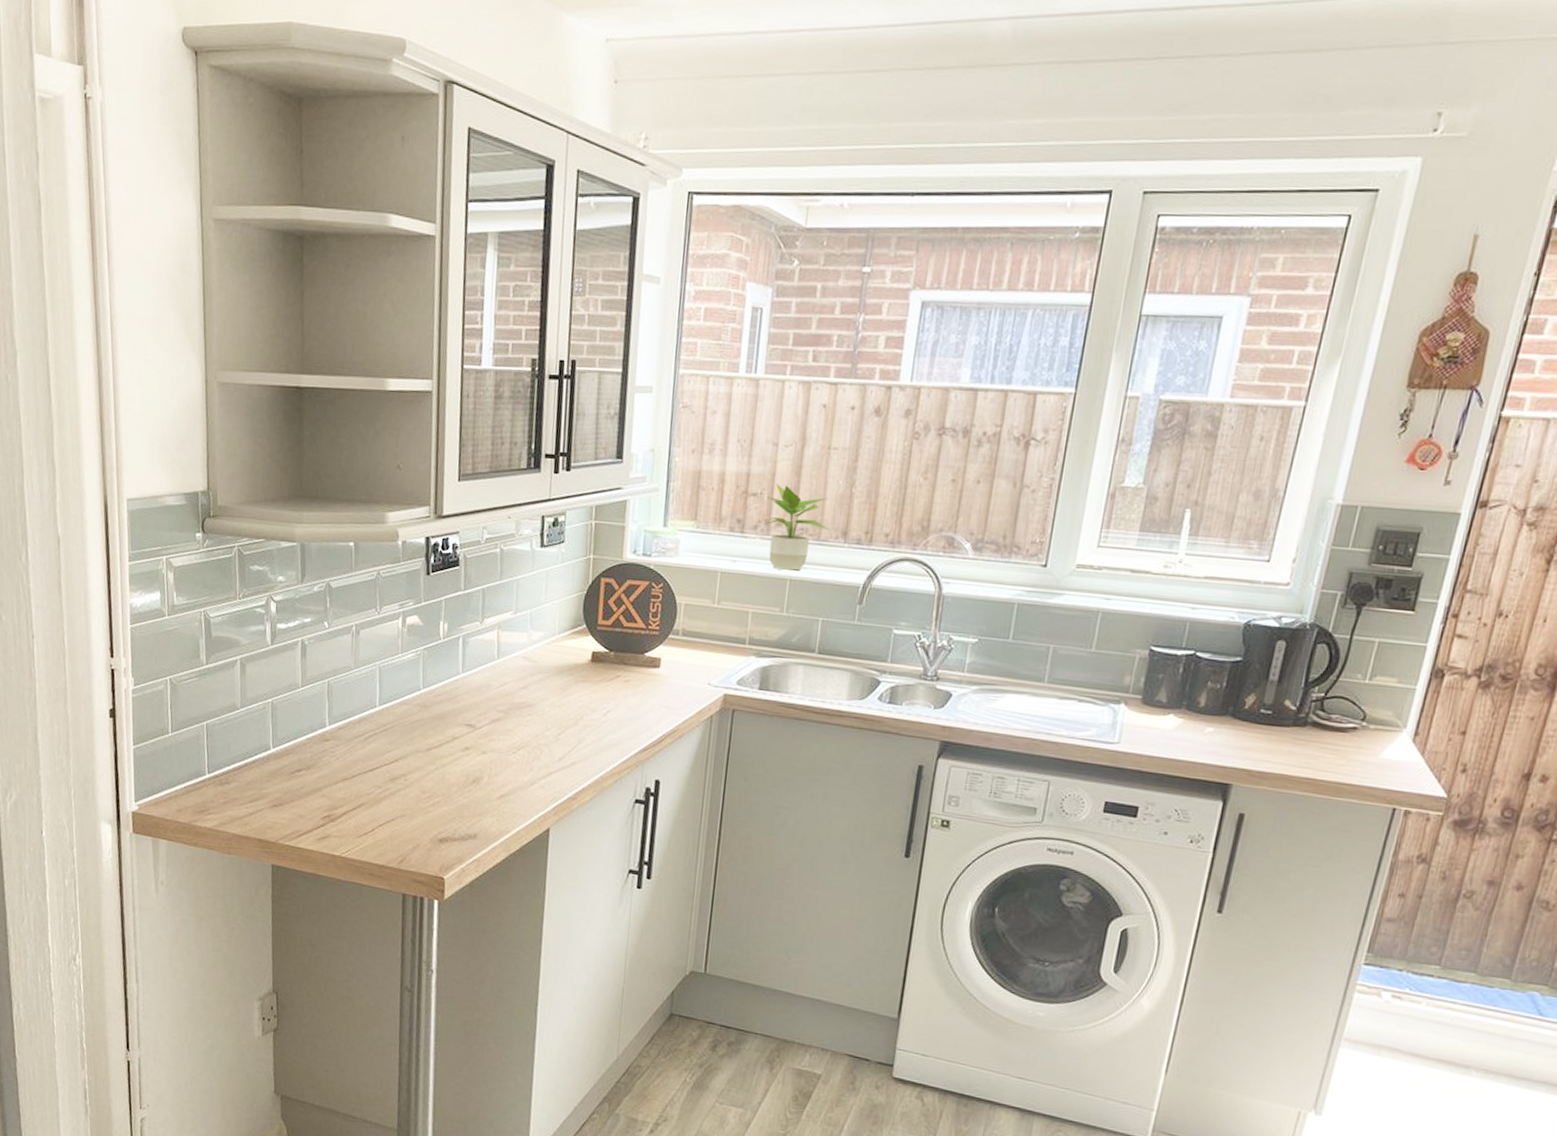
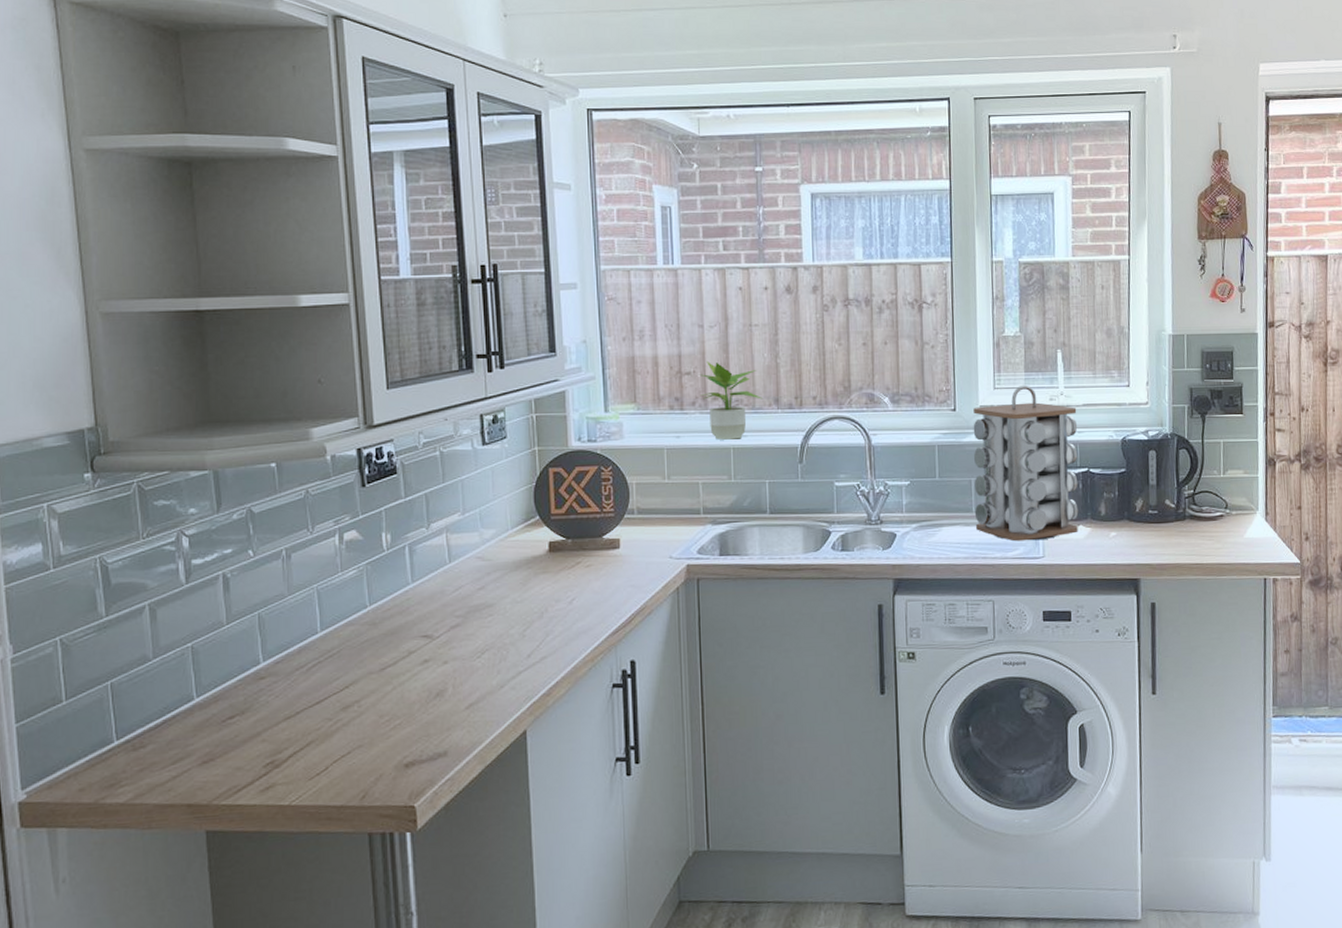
spice rack: none [1044,545,1196,724] -> present [973,384,1079,542]

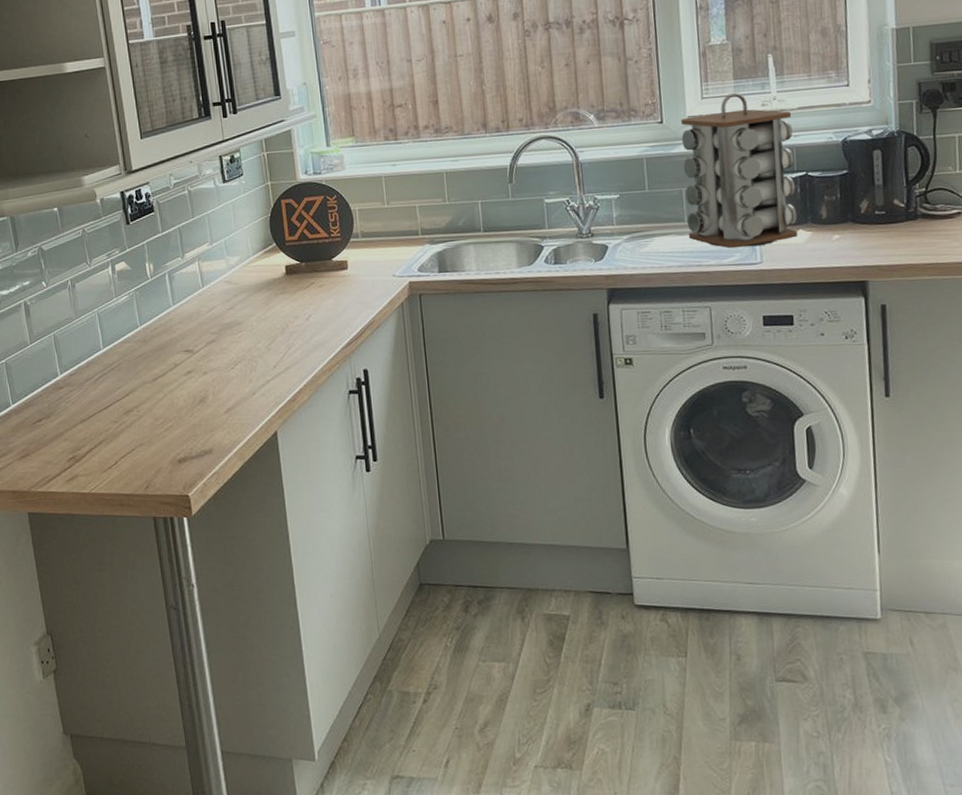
potted plant: present [699,360,764,440] -> none [410,92,472,166]

